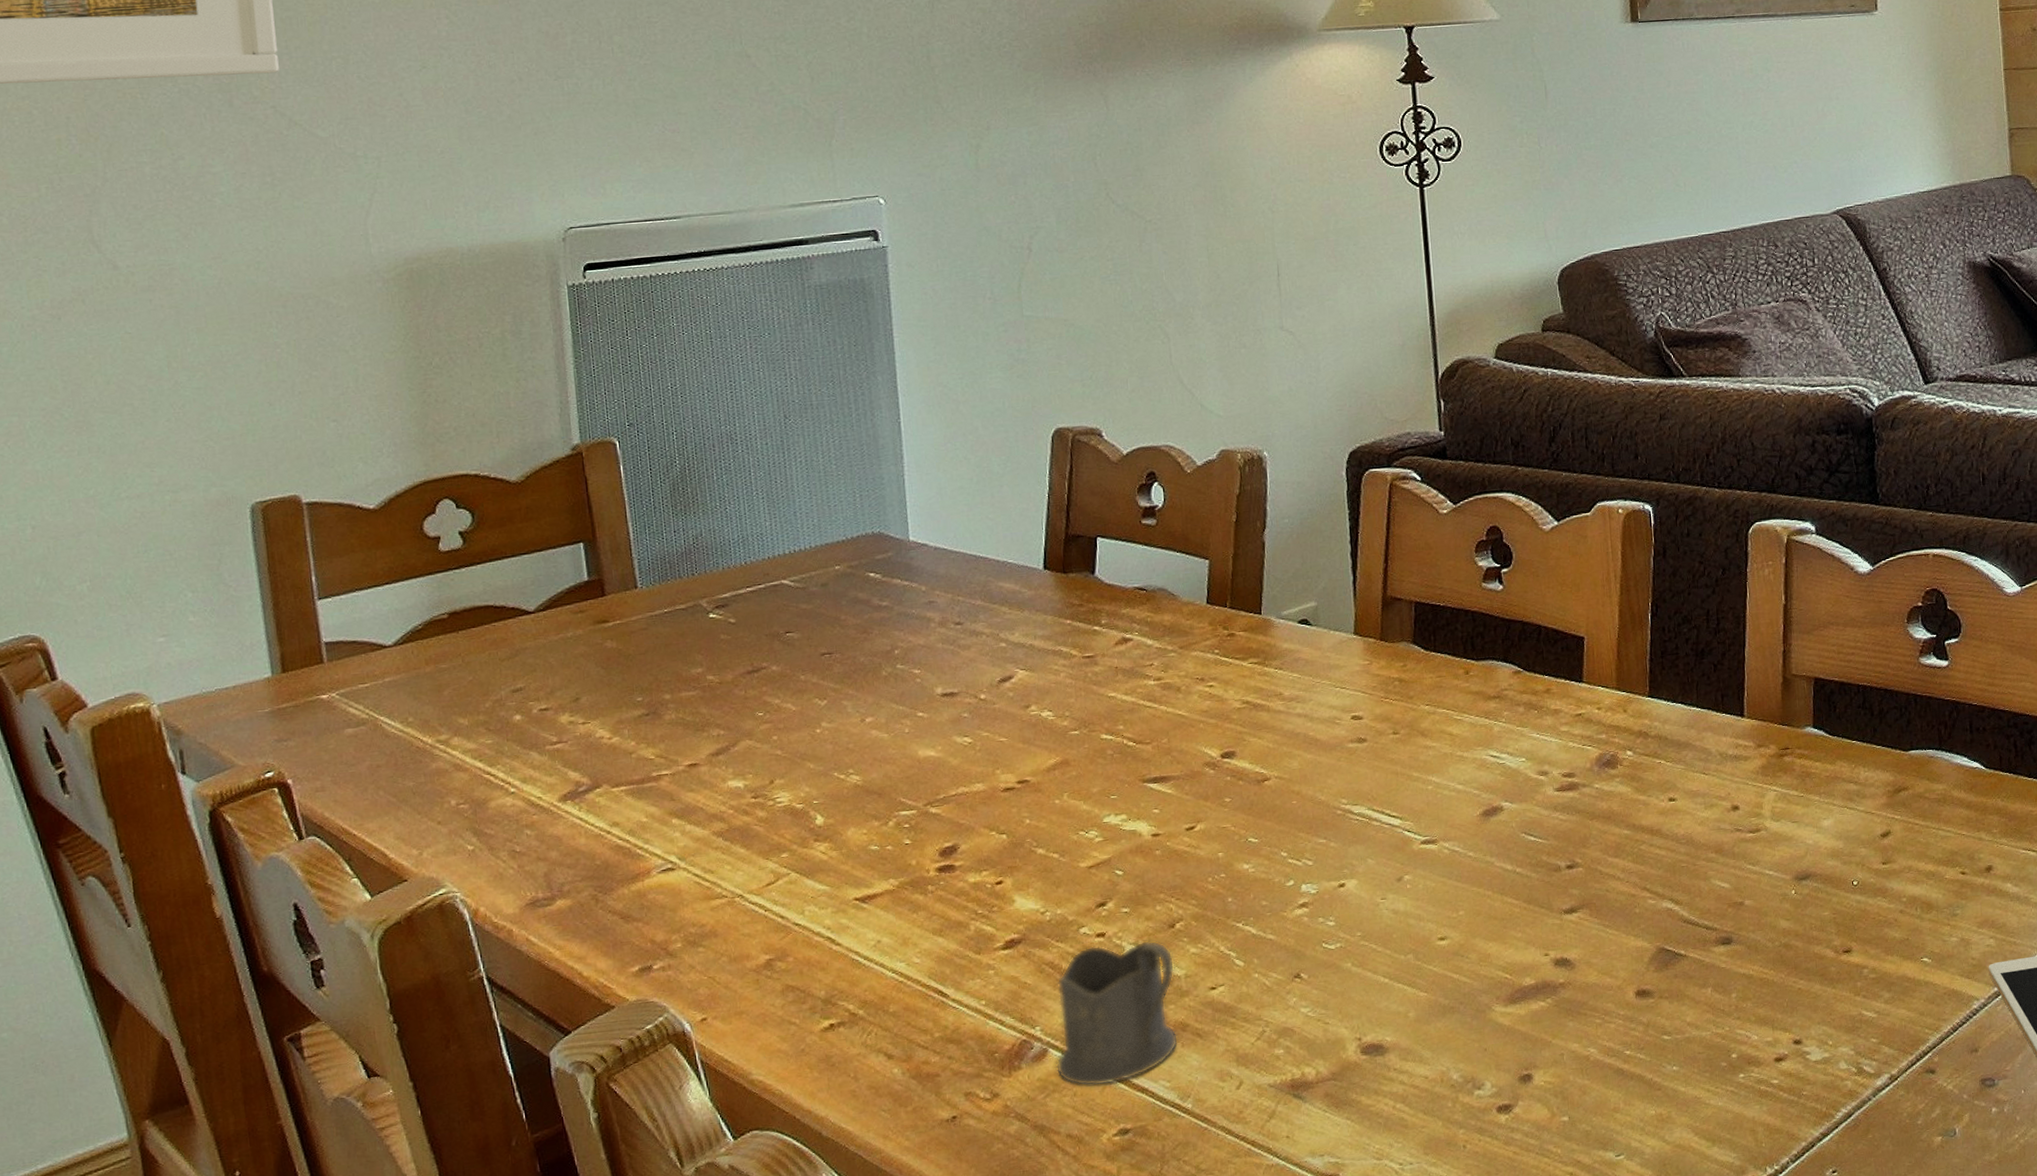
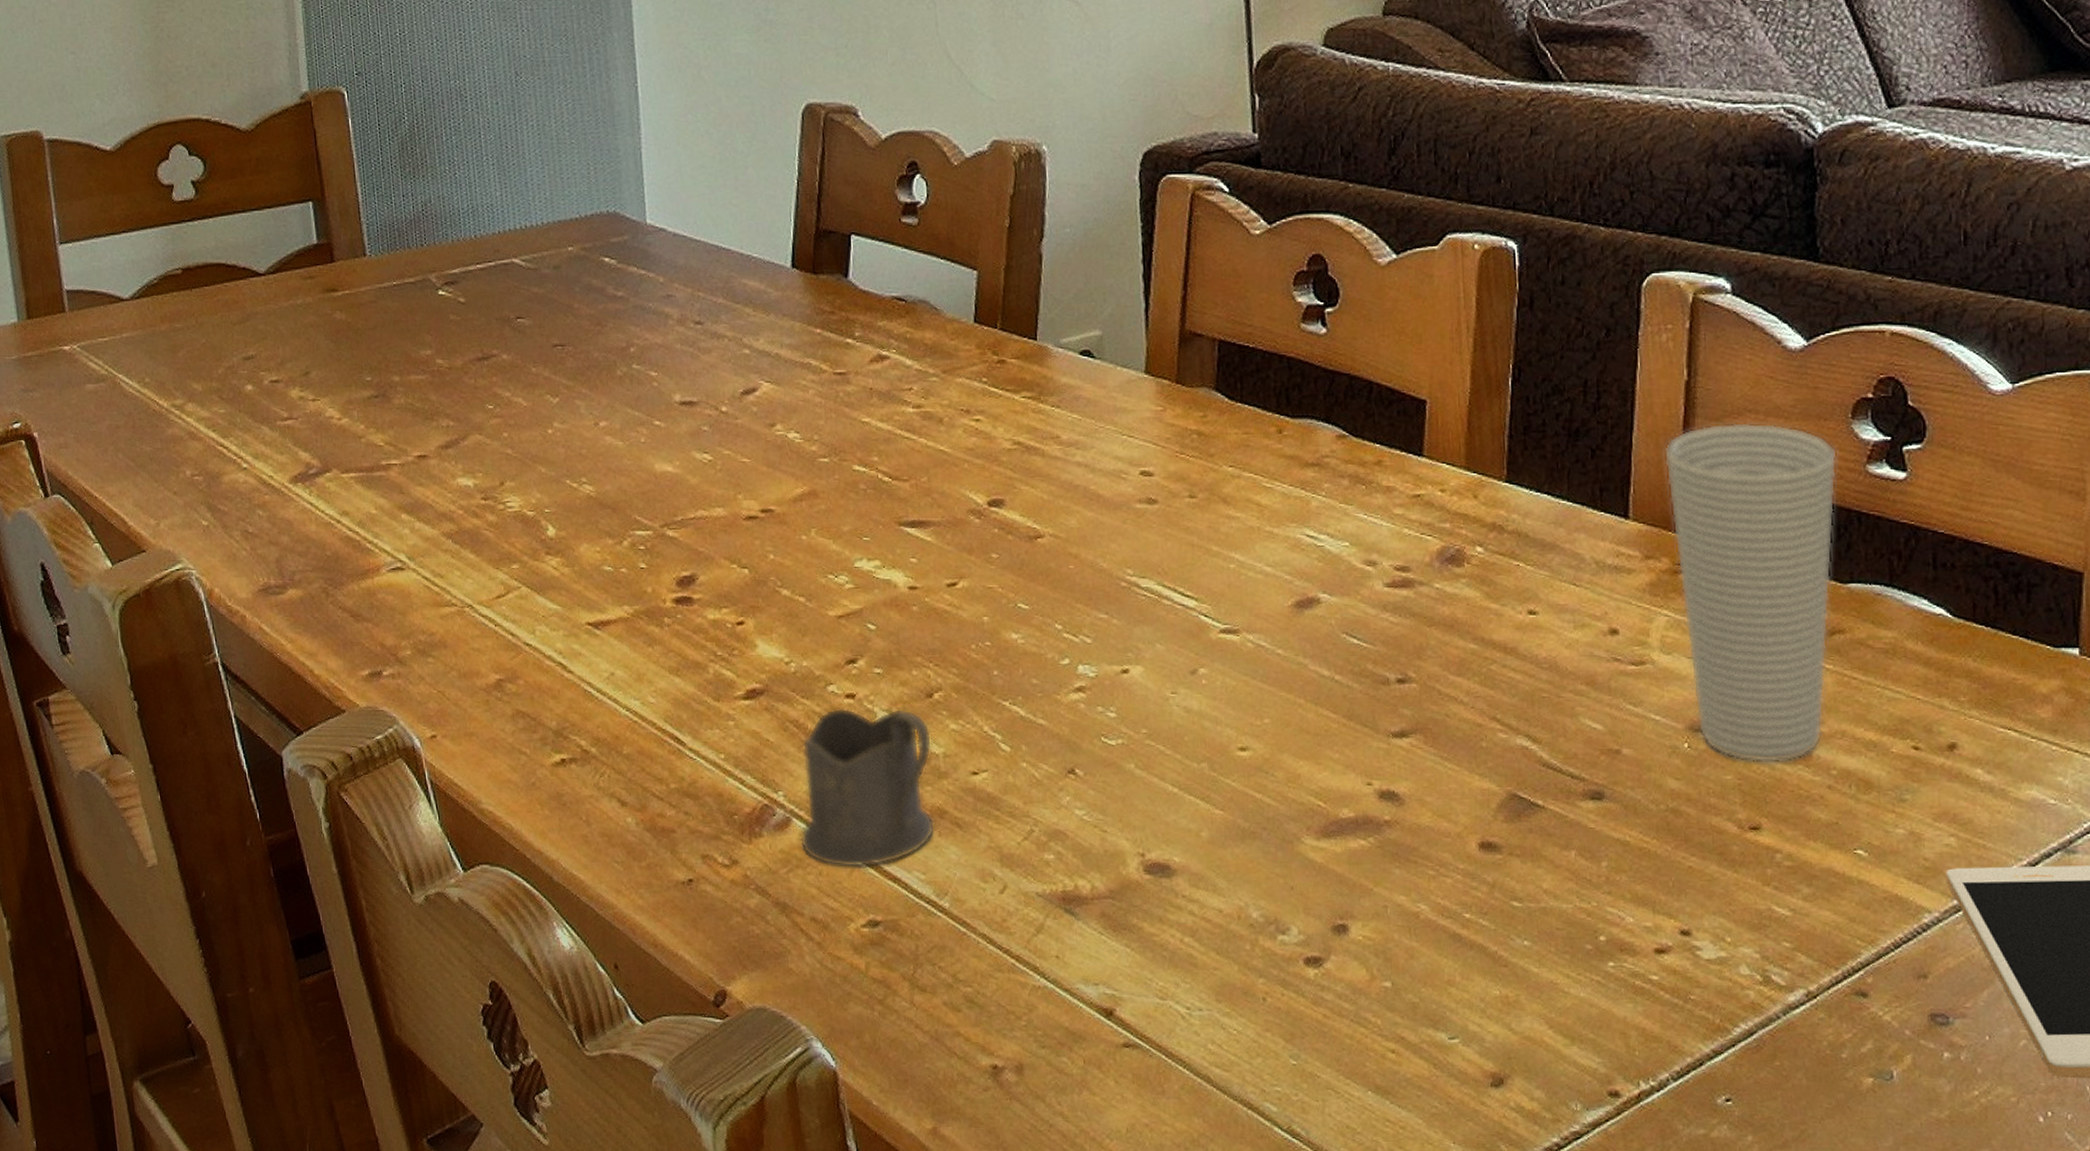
cup: none [1768,631,1898,899] -> present [1663,421,1838,763]

